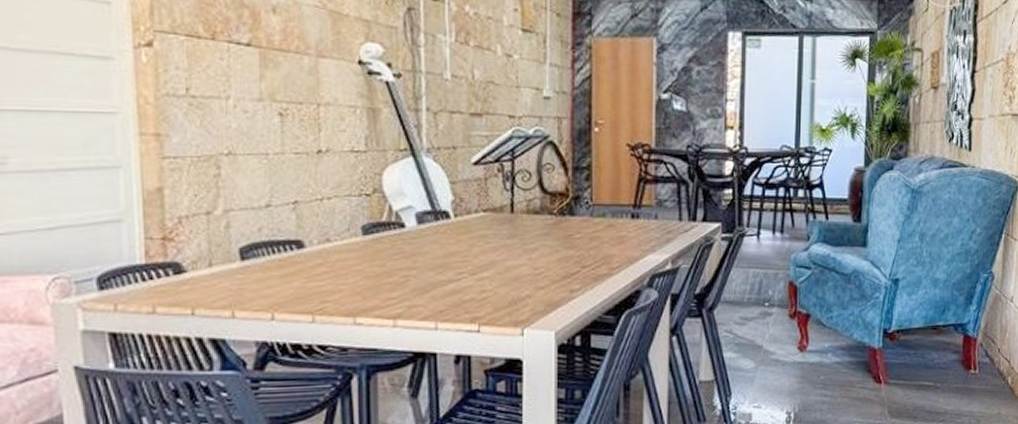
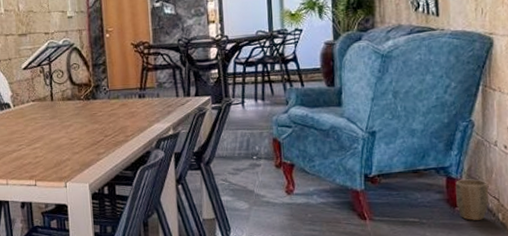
plant pot: none [971,338,1002,385] -> present [456,179,489,220]

